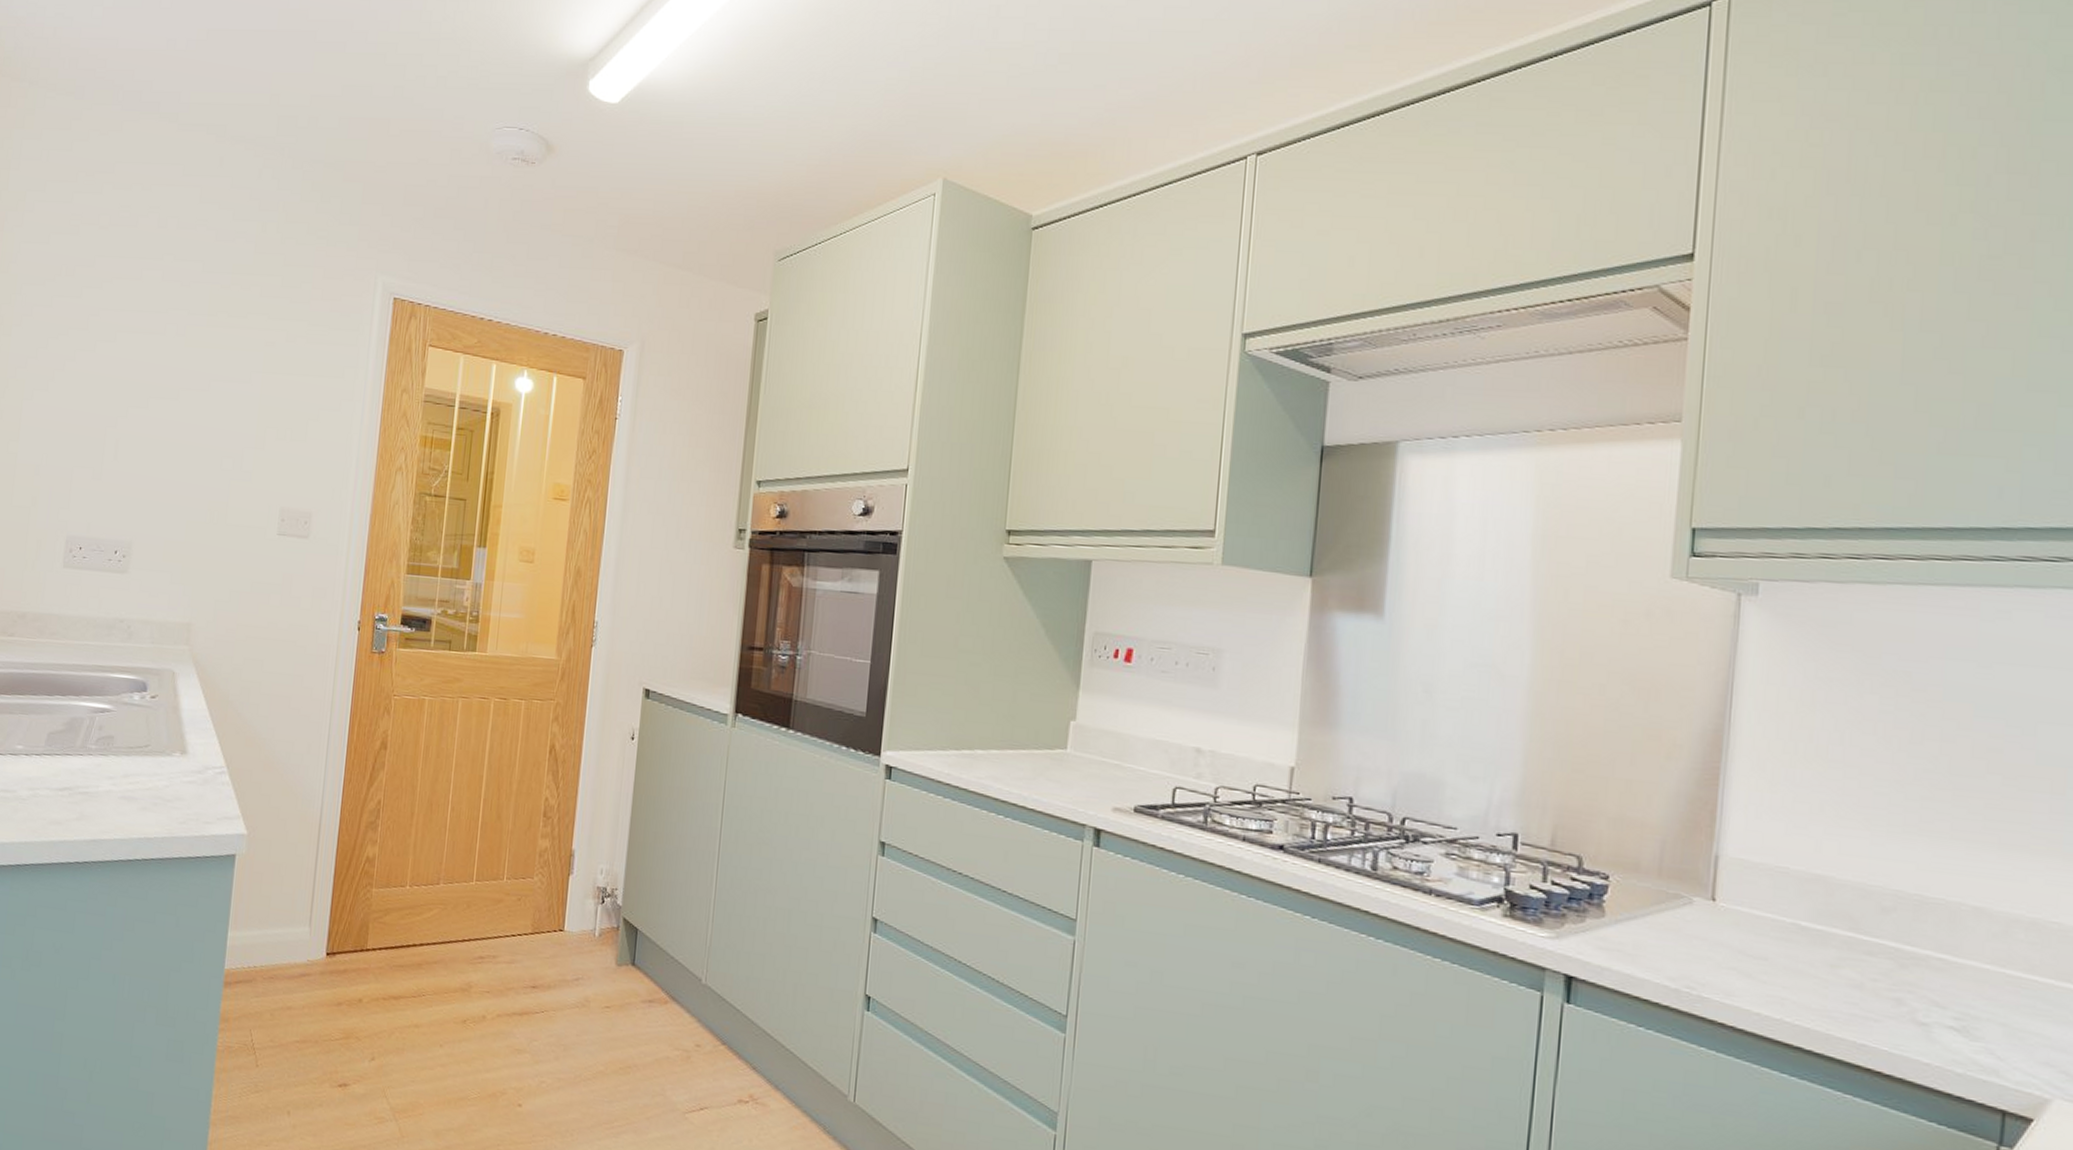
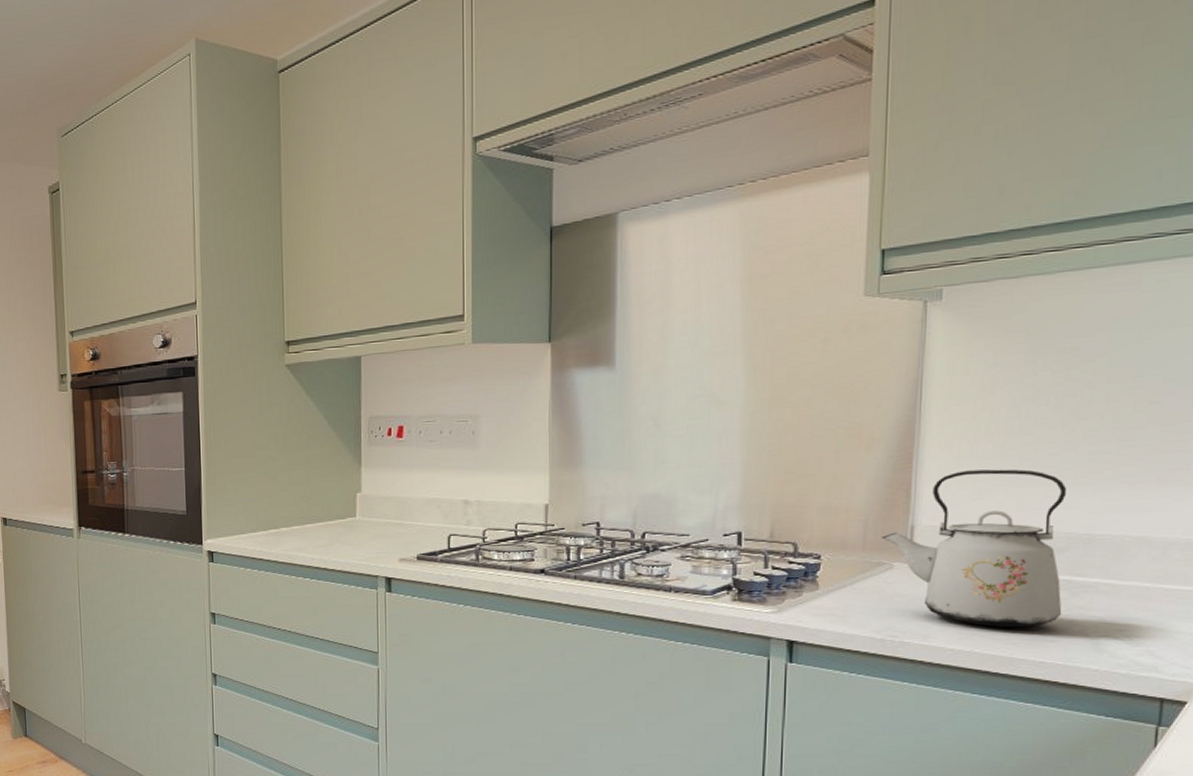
kettle: none [1681,797,1896,1000] -> present [882,469,1067,628]

